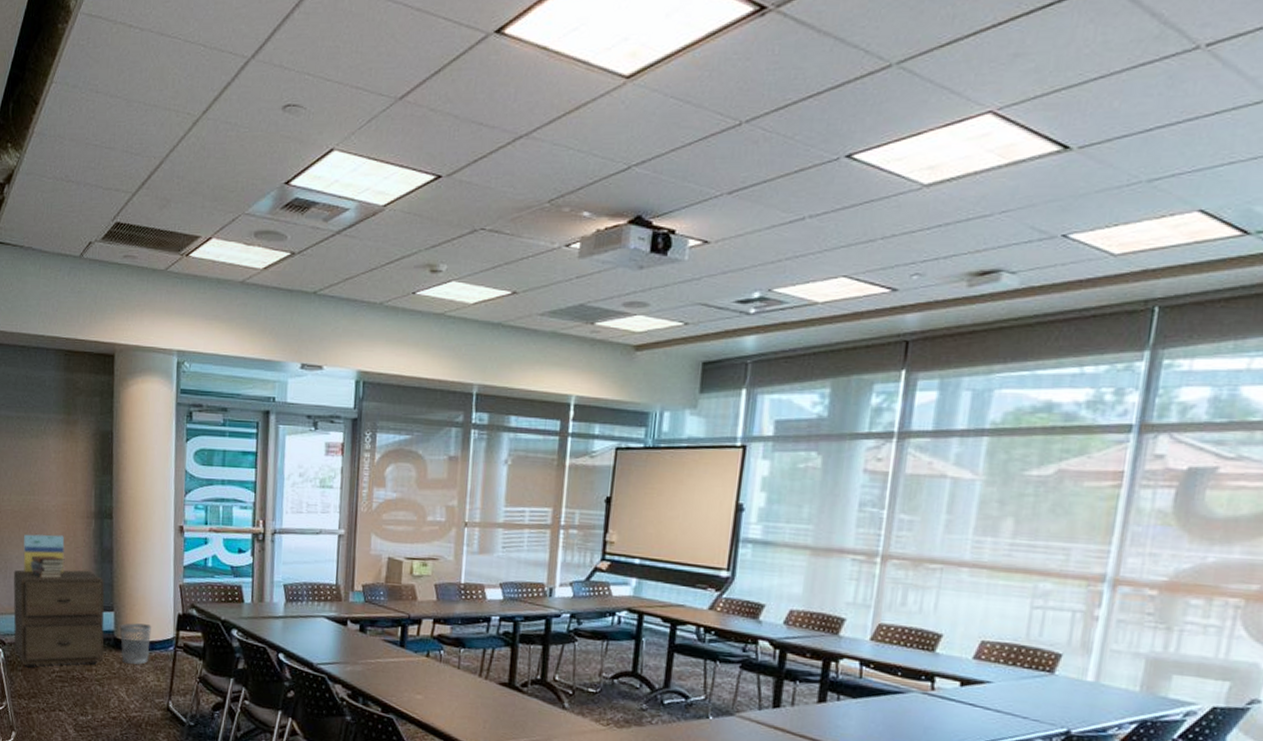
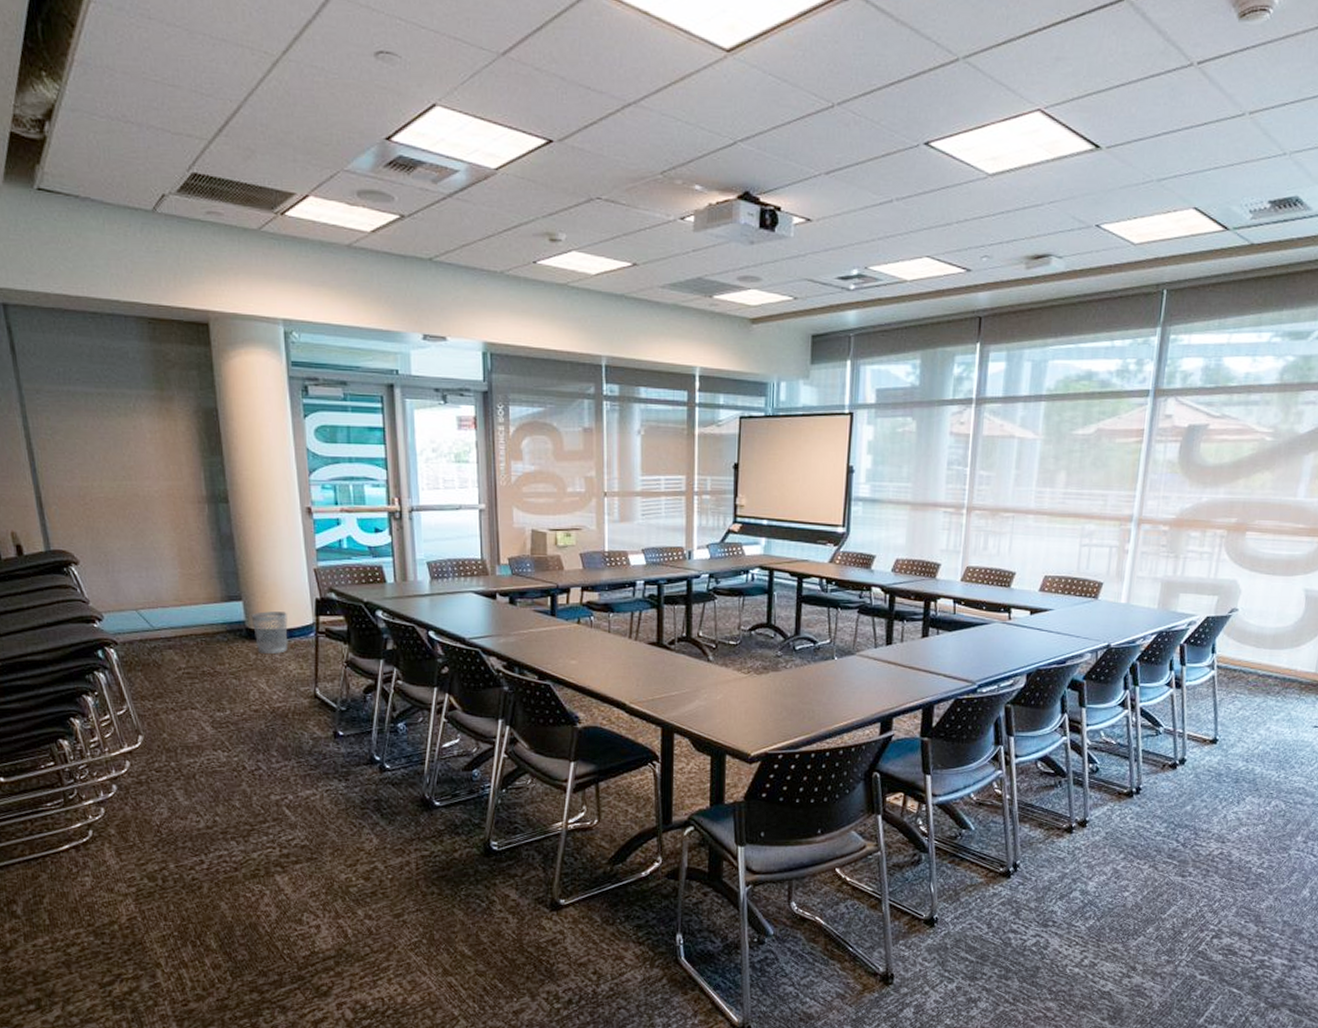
filing cabinet: present [13,569,104,668] -> none [116,559,236,667]
architectural model: present [23,534,65,573] -> none [125,522,177,565]
book stack: present [31,555,65,579] -> none [136,545,178,570]

